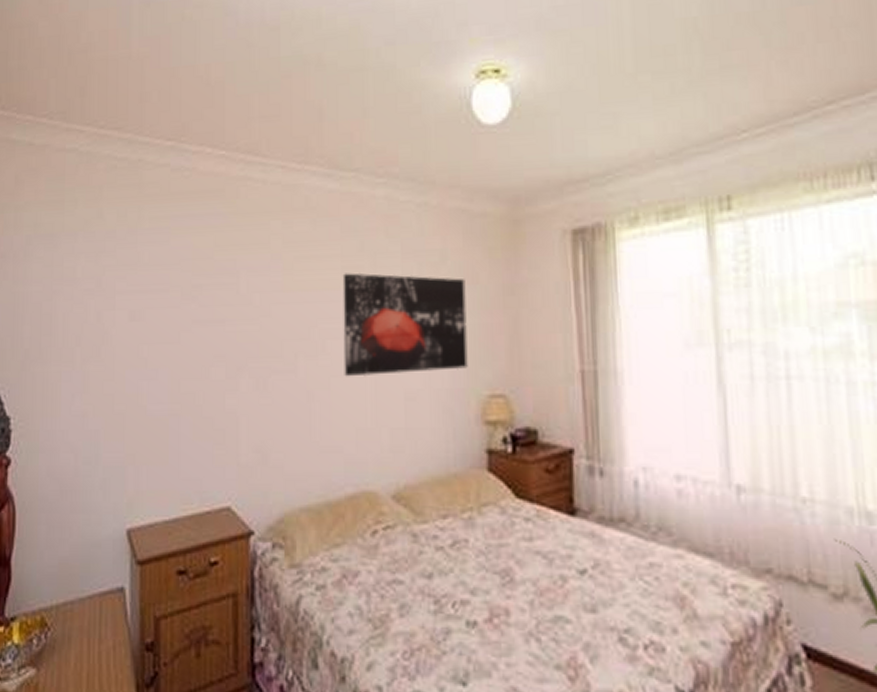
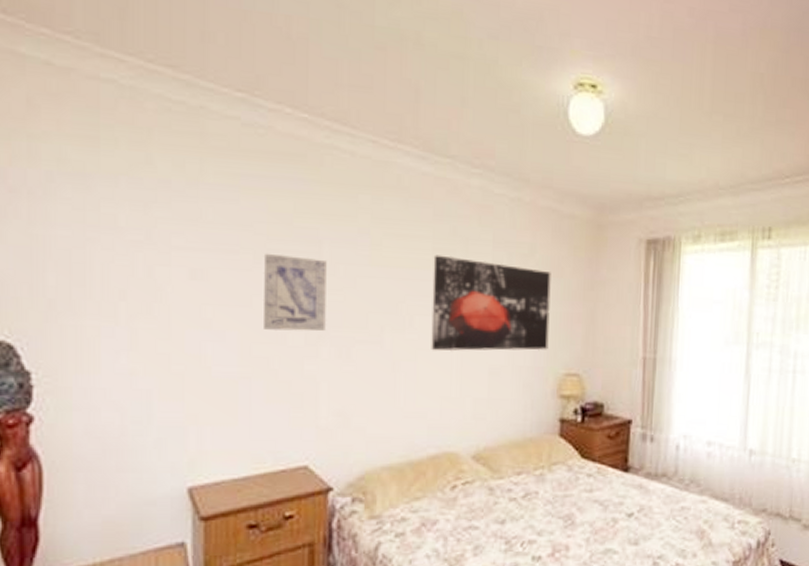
wall art: none [189,288,244,365] -> present [262,253,327,332]

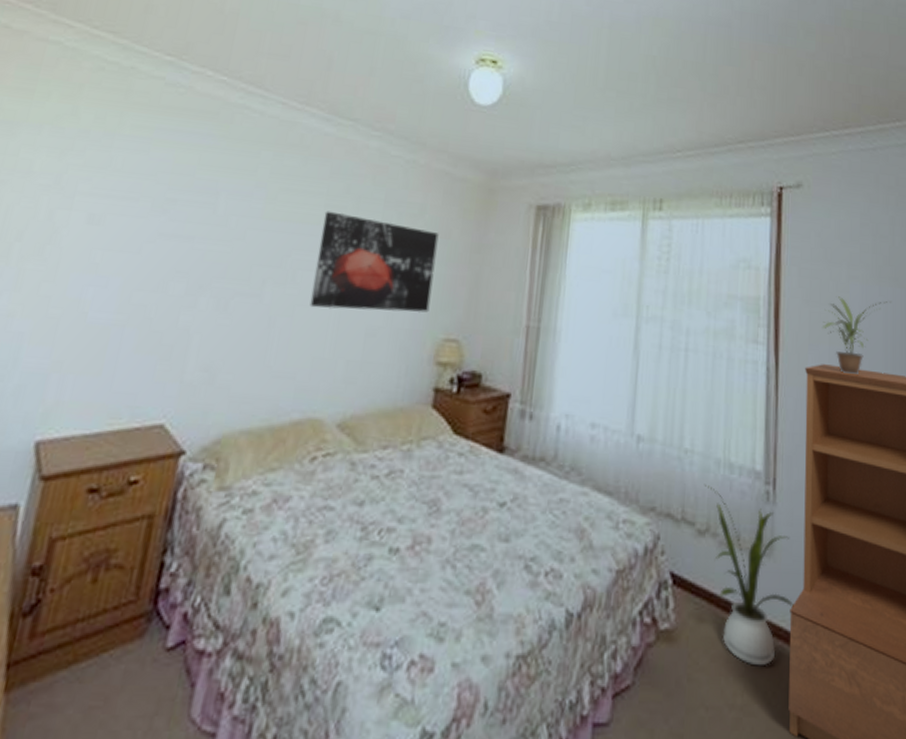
wall art: present [262,253,327,332] -> none [147,202,221,282]

